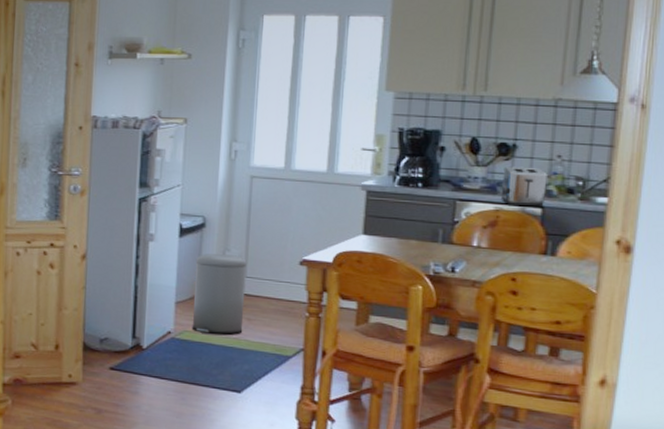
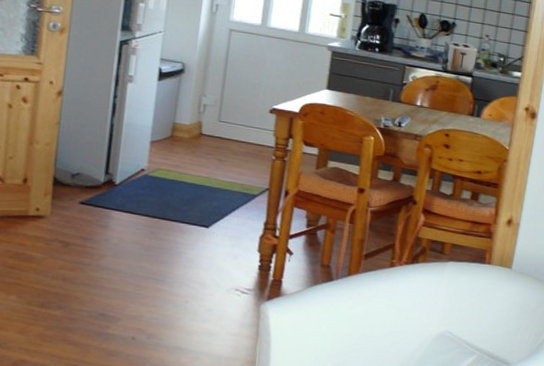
pedal bin: present [192,254,247,336] -> none [165,97,222,175]

